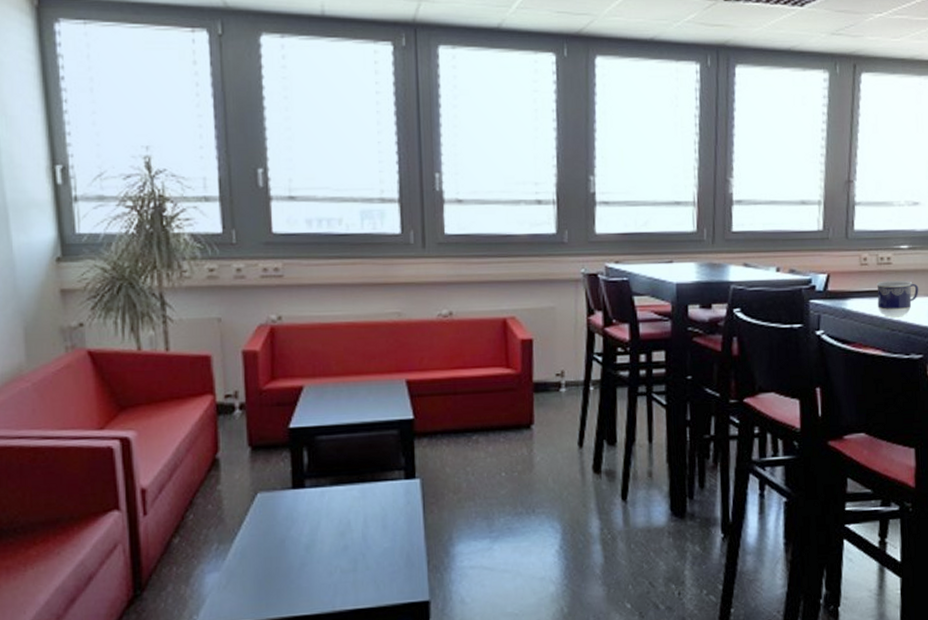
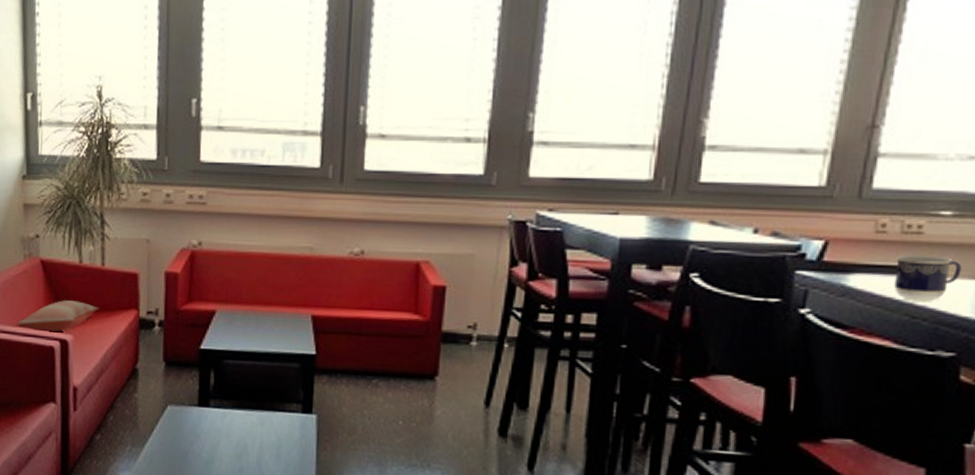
pillow: none [61,392,167,432] -> present [16,300,99,332]

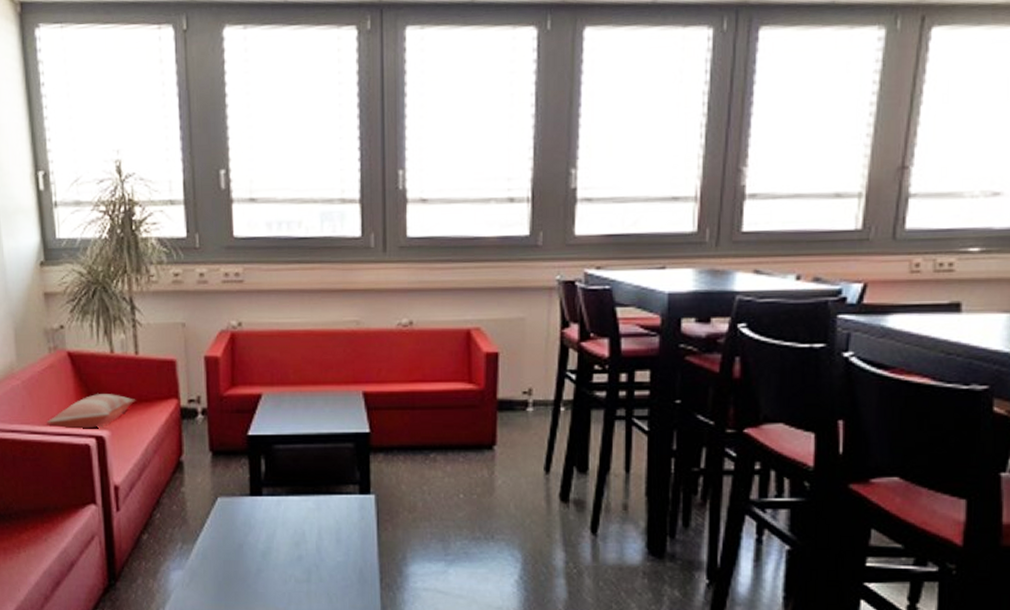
cup: present [894,254,962,303] -> none [930,291,991,338]

